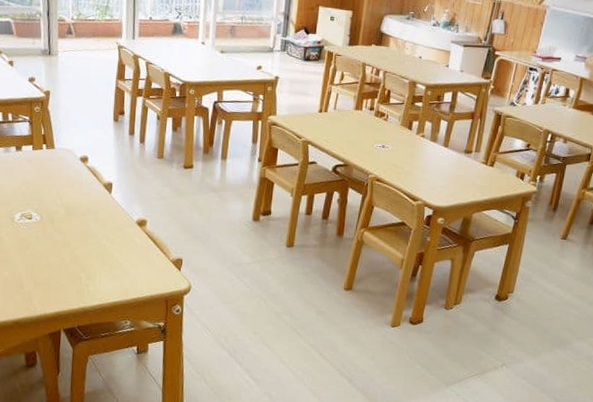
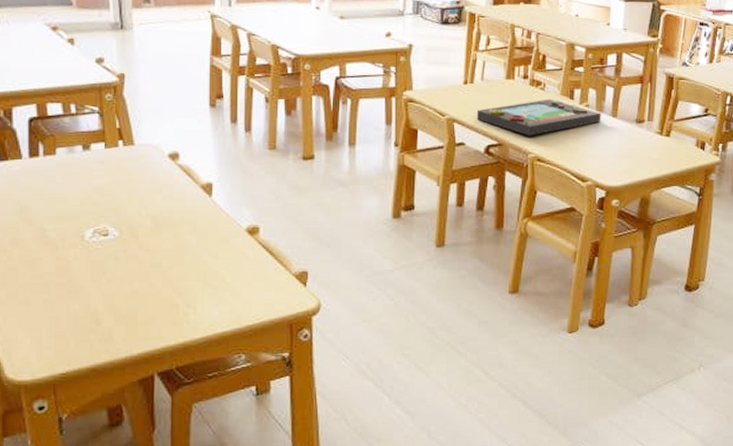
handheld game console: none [327,128,435,160] -> present [476,99,601,136]

